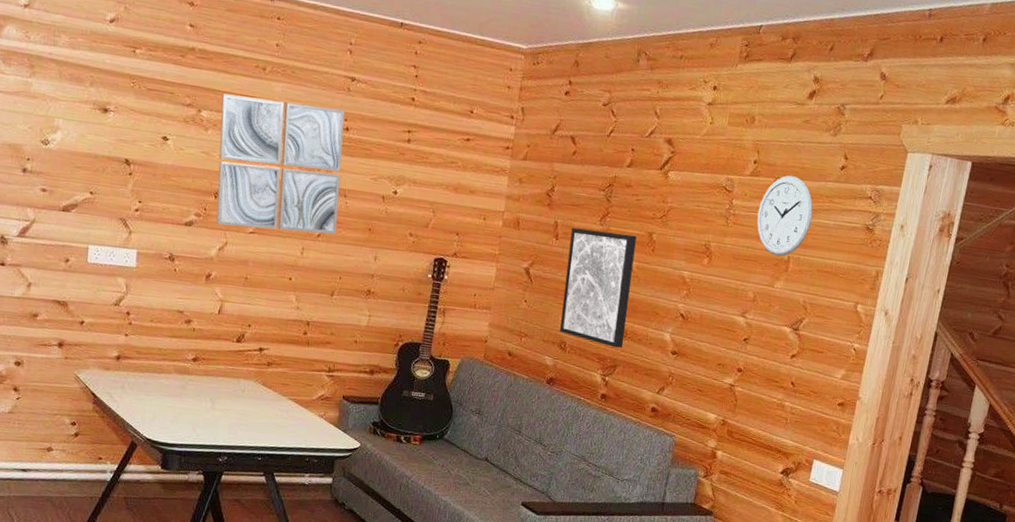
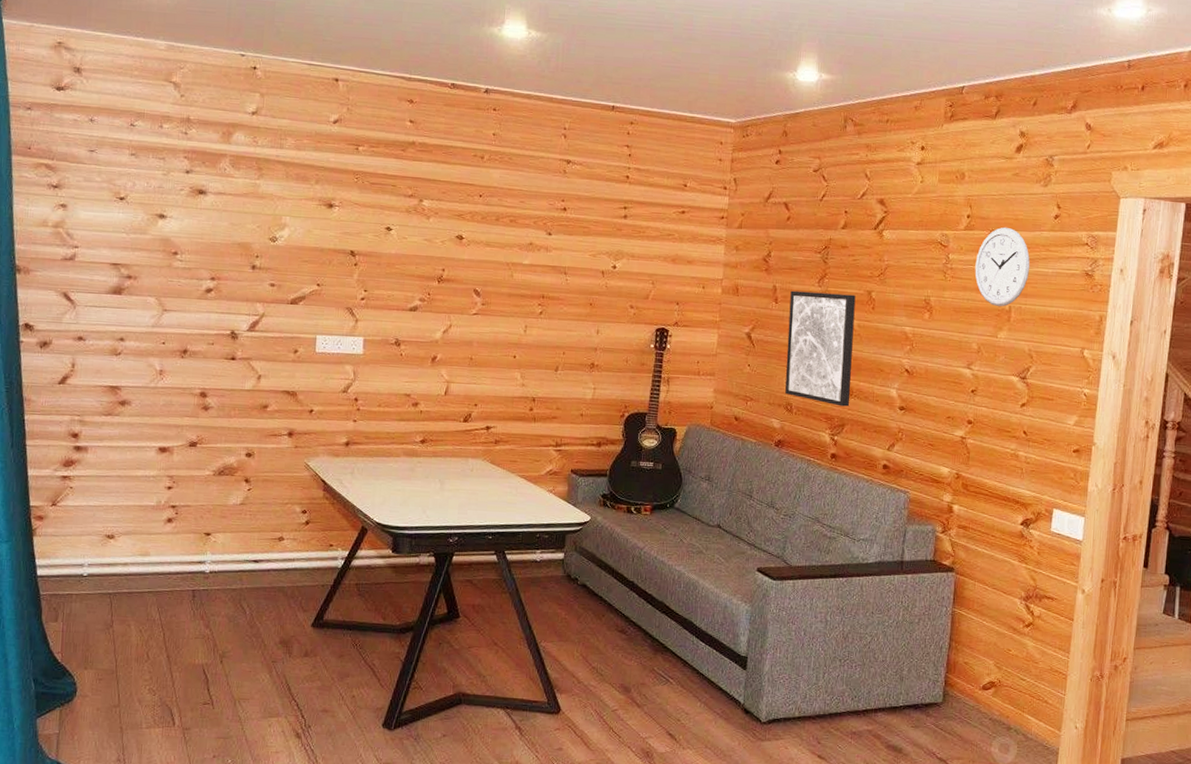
wall art: present [216,93,345,235] -> none [440,183,562,311]

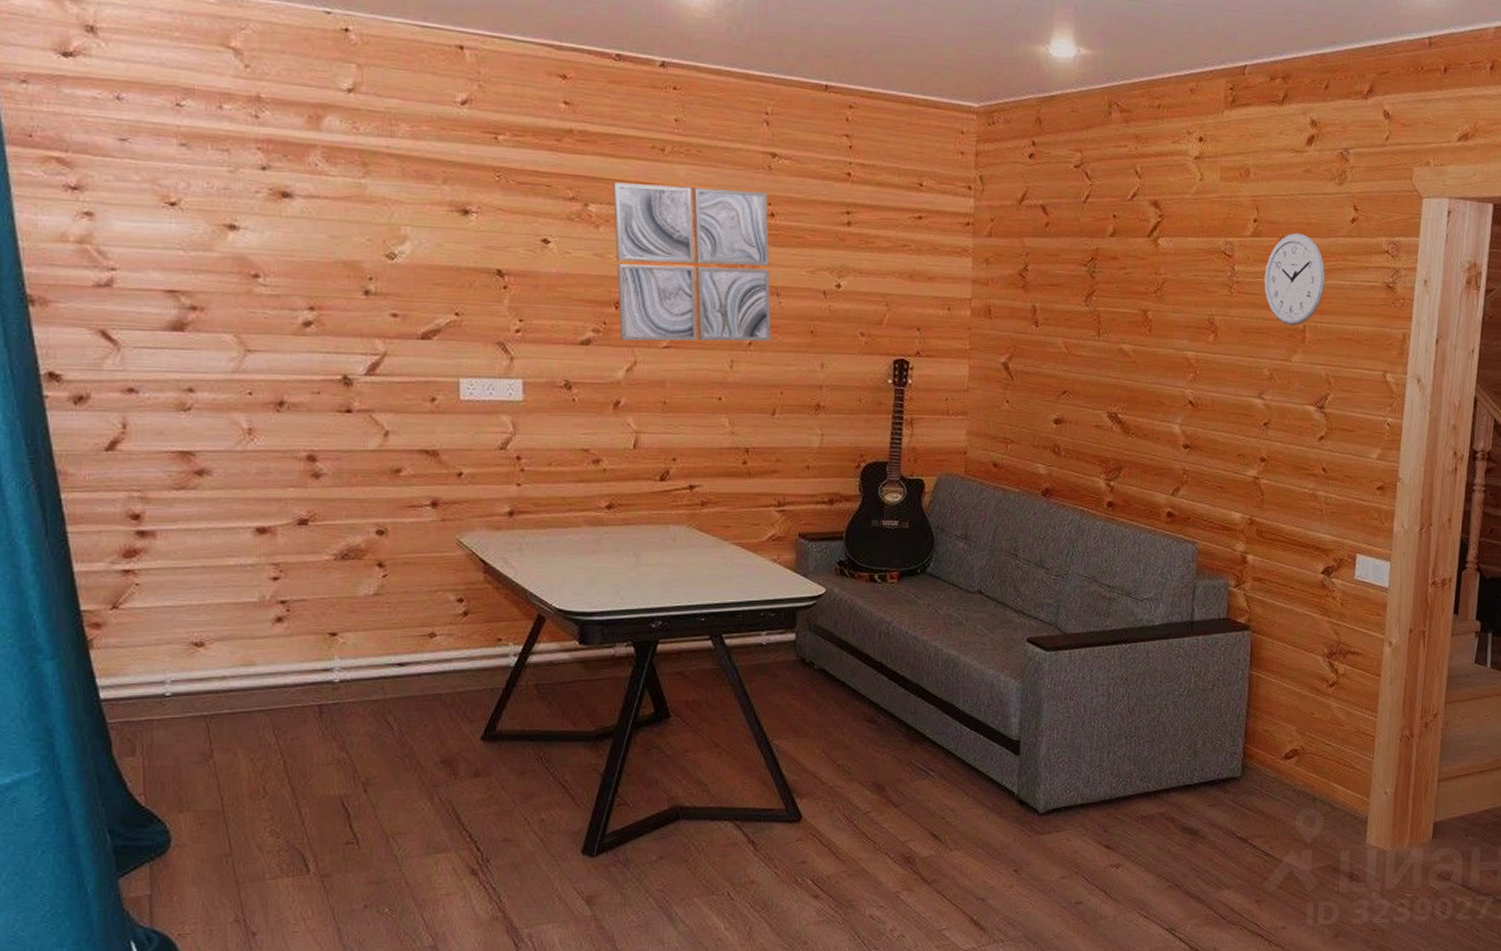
wall art: none [440,183,562,311] -> present [613,182,772,342]
wall art: present [785,290,856,407] -> none [1051,311,1129,447]

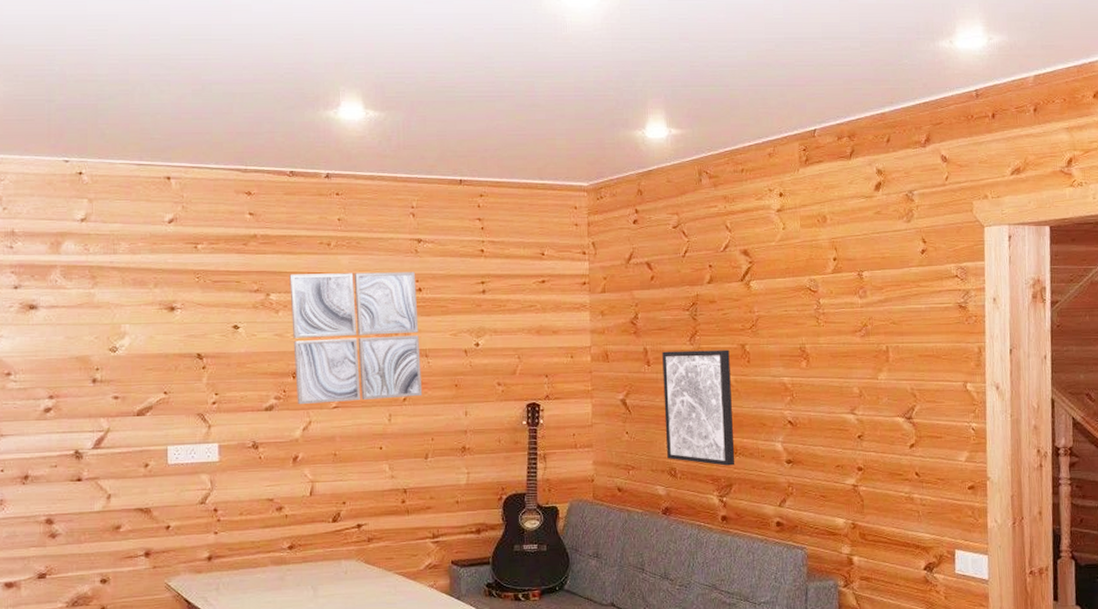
wall art: none [1051,311,1129,447] -> present [662,350,735,466]
wall clock: present [1264,232,1326,326] -> none [847,266,903,348]

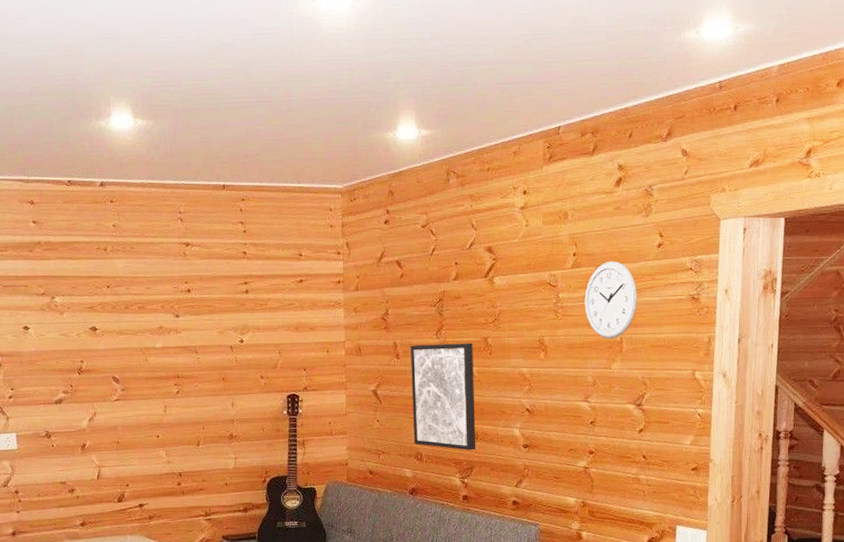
wall art: present [289,272,423,405] -> none [71,274,194,398]
wall clock: none [847,266,903,348] -> present [584,260,638,340]

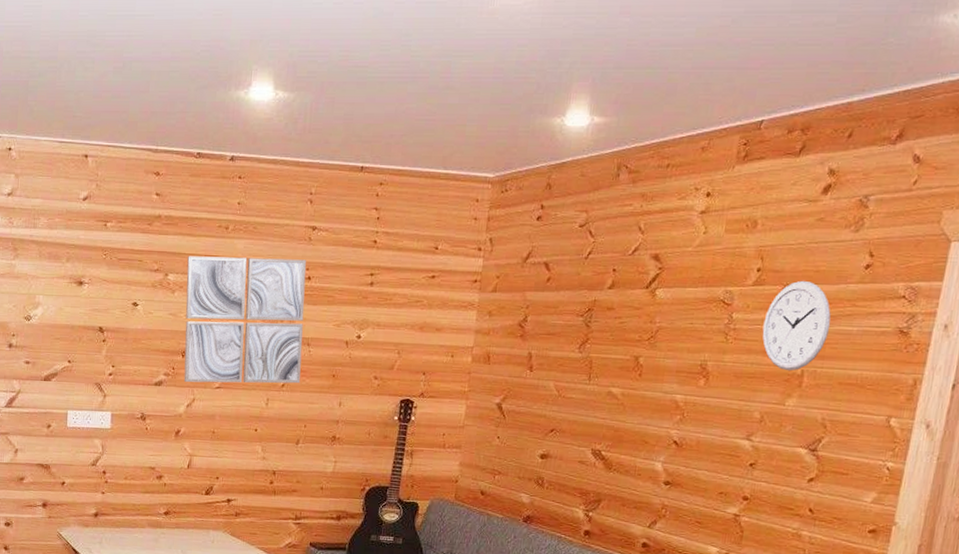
wall art: none [71,274,194,398] -> present [183,256,307,384]
wall art: present [410,343,476,451] -> none [536,357,621,481]

